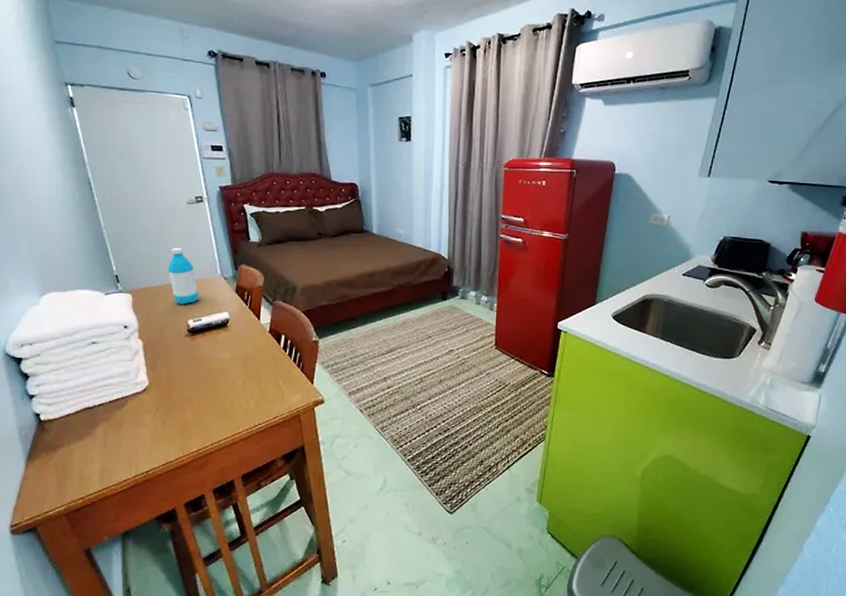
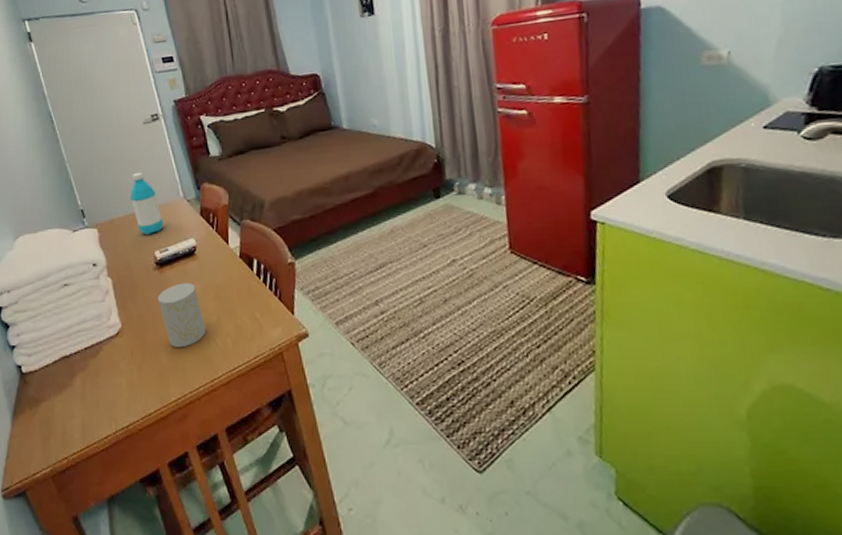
cup: none [187,350,232,406] -> present [157,282,207,348]

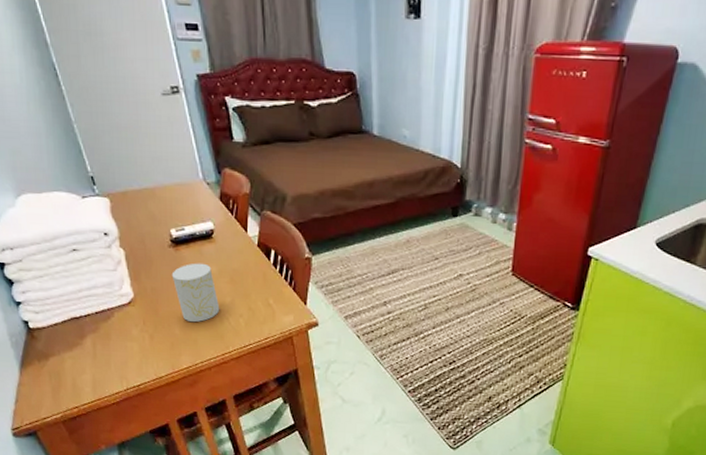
water bottle: present [129,172,164,236] -> none [145,146,181,213]

